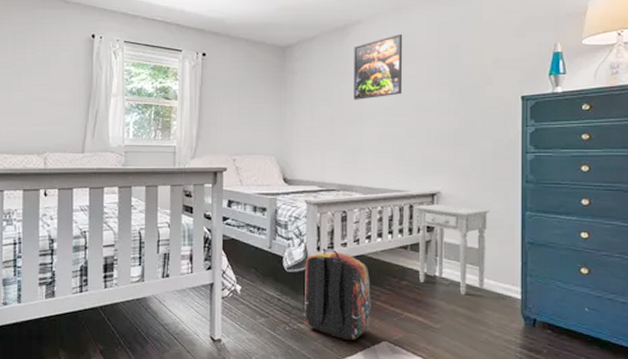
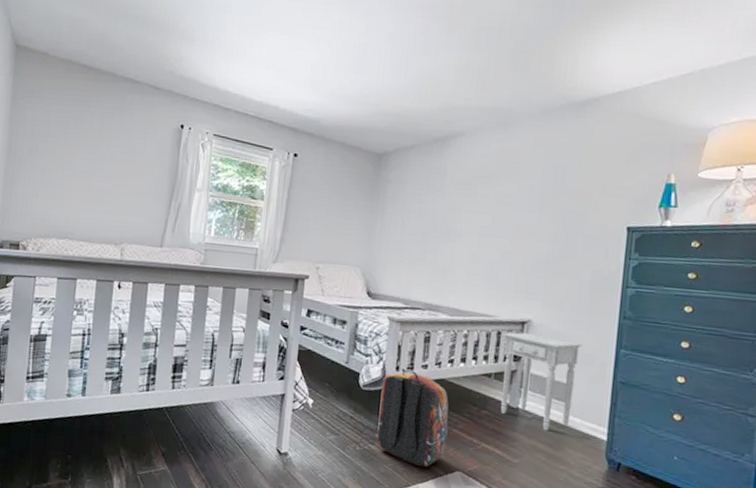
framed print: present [353,34,403,100] -> none [448,151,507,217]

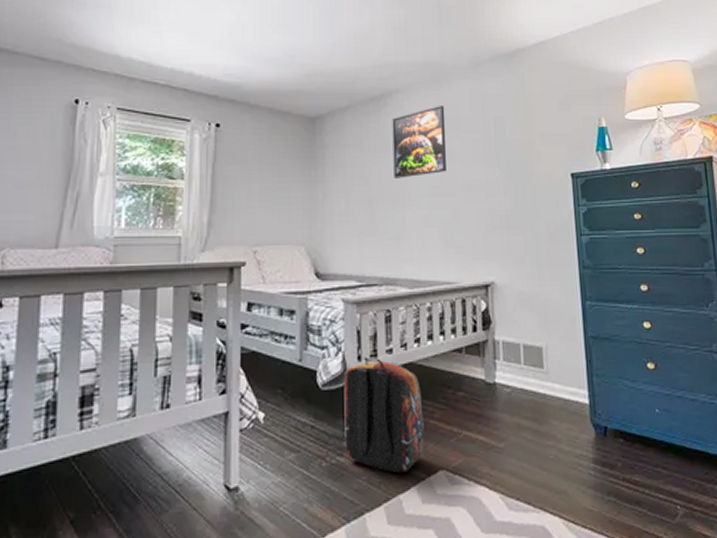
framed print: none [448,151,507,217] -> present [392,106,446,178]
nightstand: present [500,332,582,431] -> none [467,297,550,404]

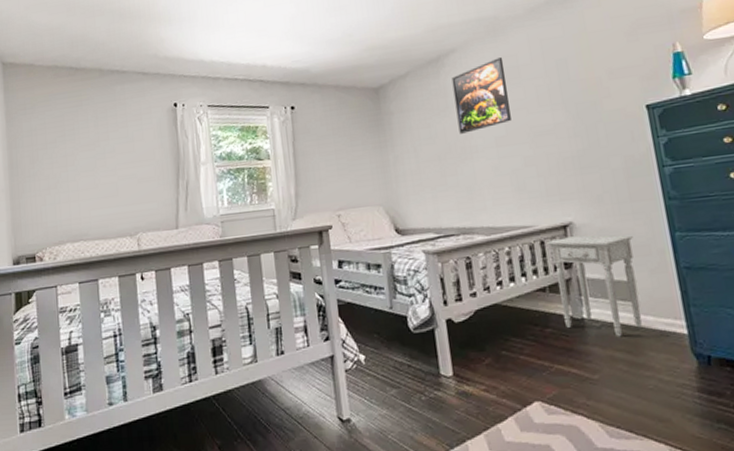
backpack: present [344,357,424,473] -> none [433,301,517,405]
nightstand: none [467,297,550,404] -> present [546,235,642,337]

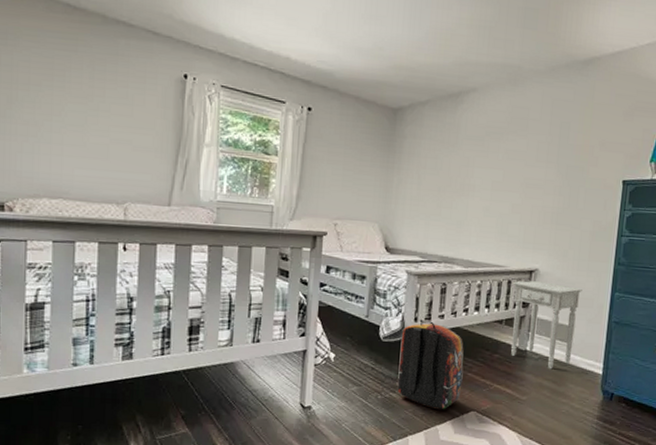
backpack: none [433,301,517,405] -> present [397,319,464,410]
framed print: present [451,57,511,134] -> none [462,107,517,172]

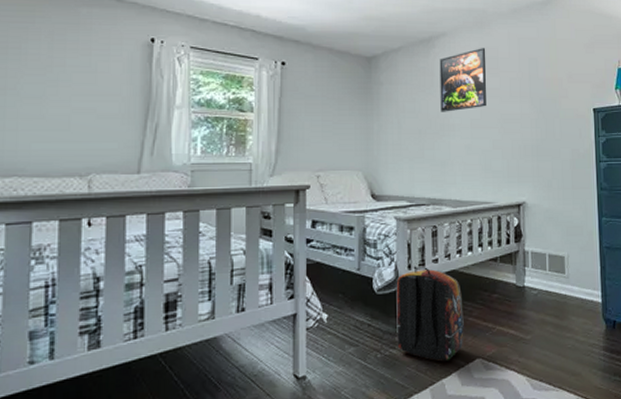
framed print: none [462,107,517,172] -> present [439,48,487,112]
nightstand: present [510,281,582,370] -> none [502,214,571,304]

